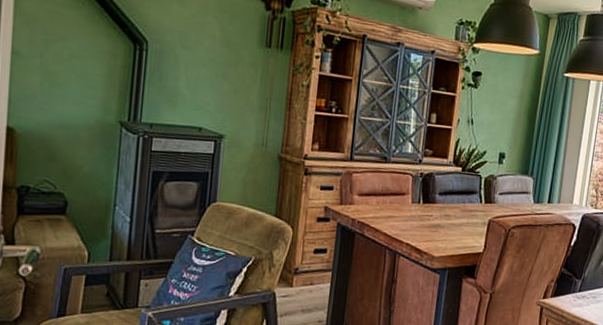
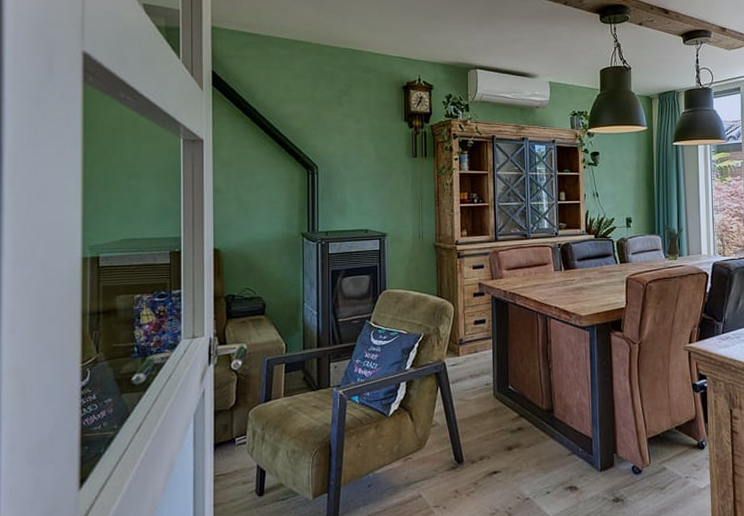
vase: none [534,165,559,207] -> present [663,224,683,260]

